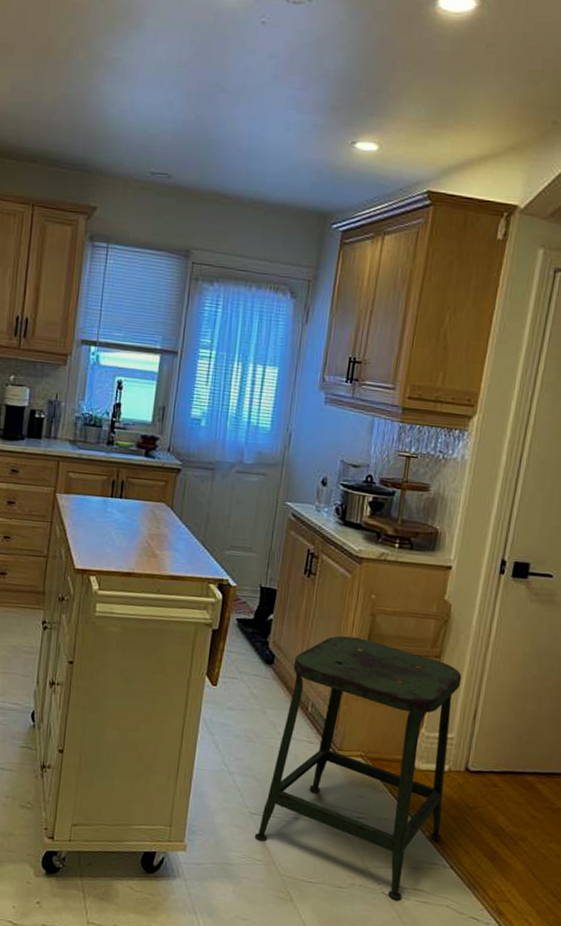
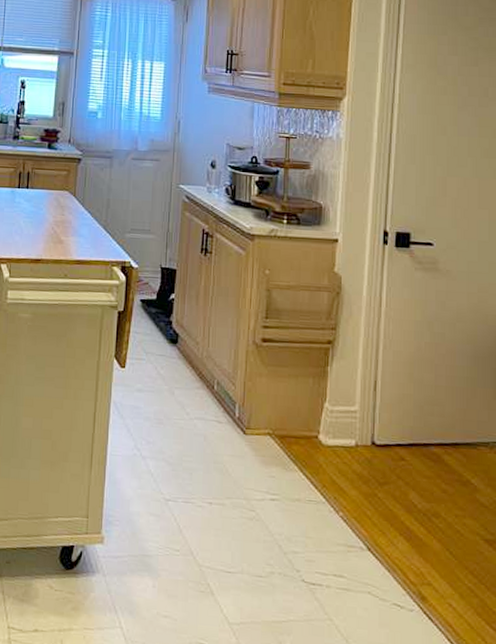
stool: present [254,635,462,900] -> none [170,312,359,588]

